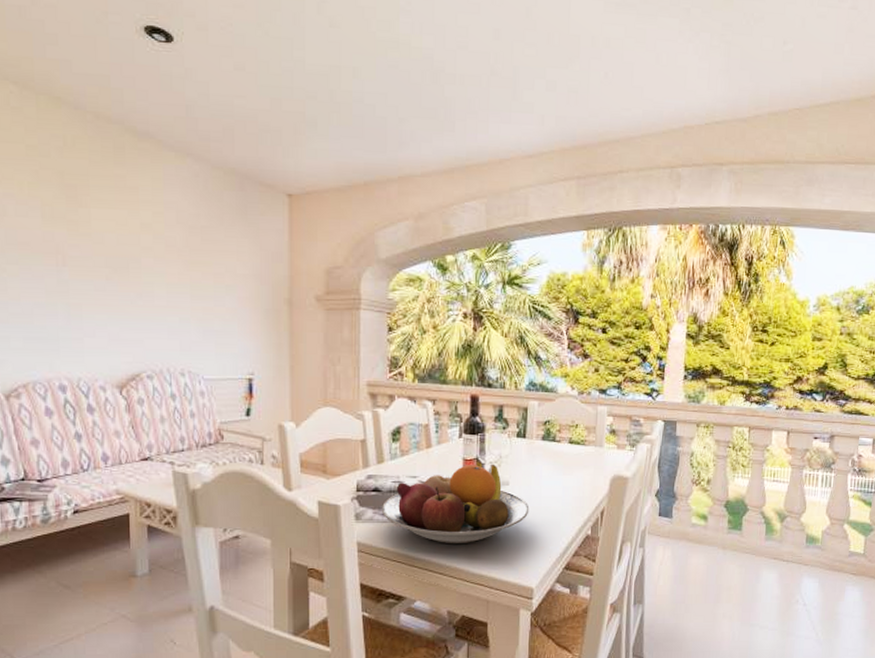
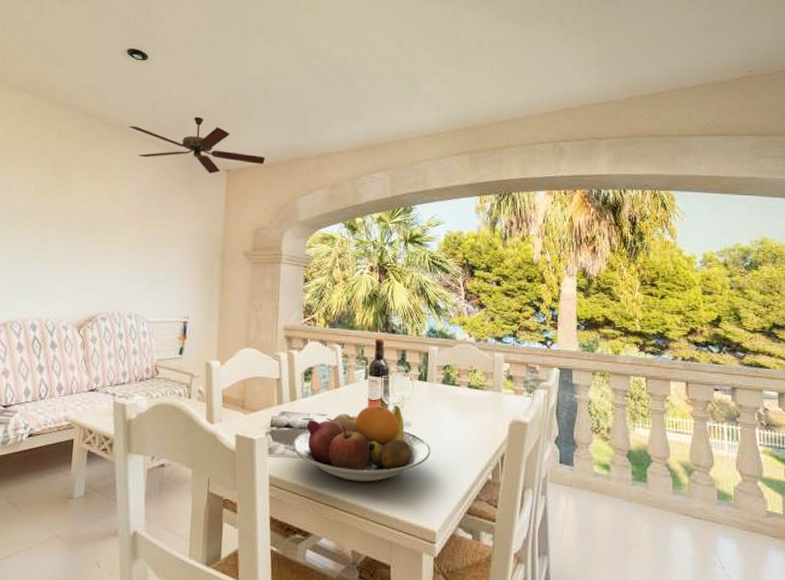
ceiling fan: none [157,123,335,199] -> present [129,116,265,174]

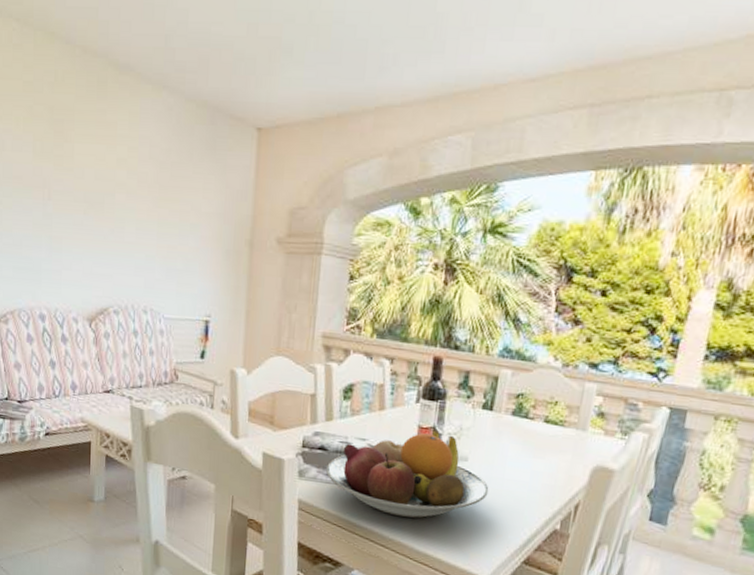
ceiling fan: present [129,116,265,174] -> none [137,52,307,133]

